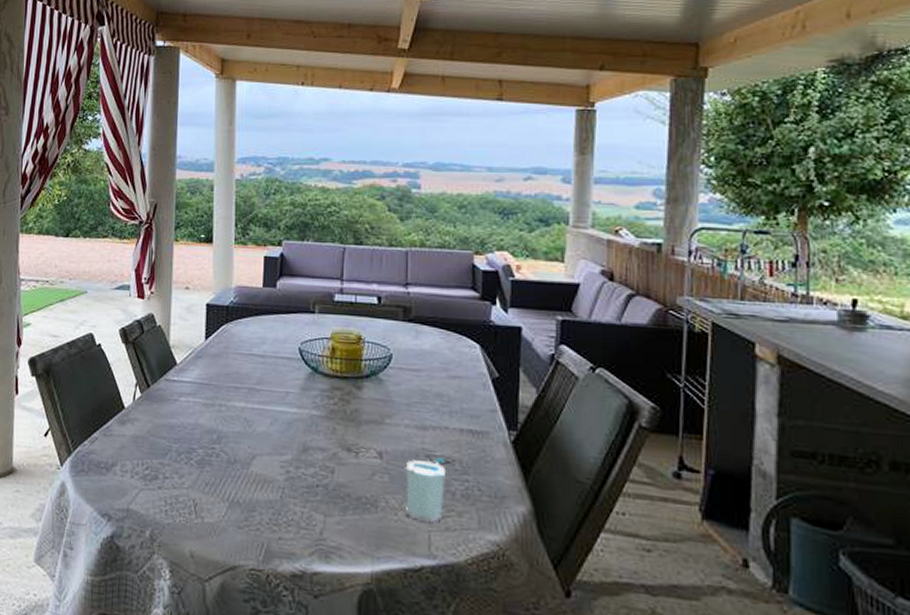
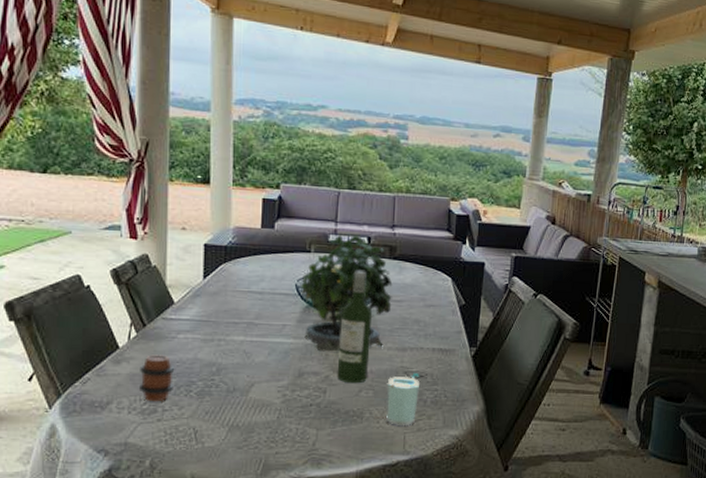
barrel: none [142,417,177,468] -> present [140,355,175,402]
potted plant: none [304,291,408,426] -> present [301,232,393,352]
wine bottle: none [346,334,386,465] -> present [337,271,373,384]

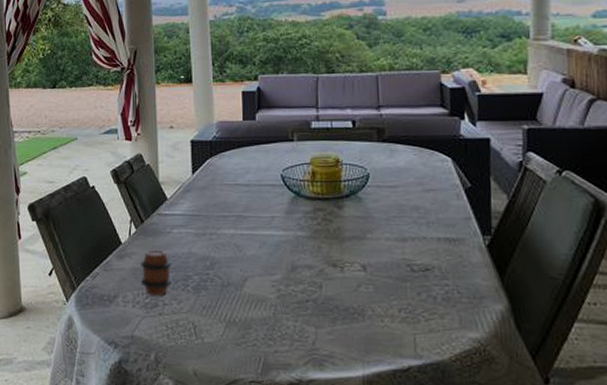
potted plant: present [301,232,393,352] -> none [286,117,386,244]
wine bottle: present [337,271,373,384] -> none [331,157,366,278]
cup: present [386,373,420,427] -> none [388,266,428,327]

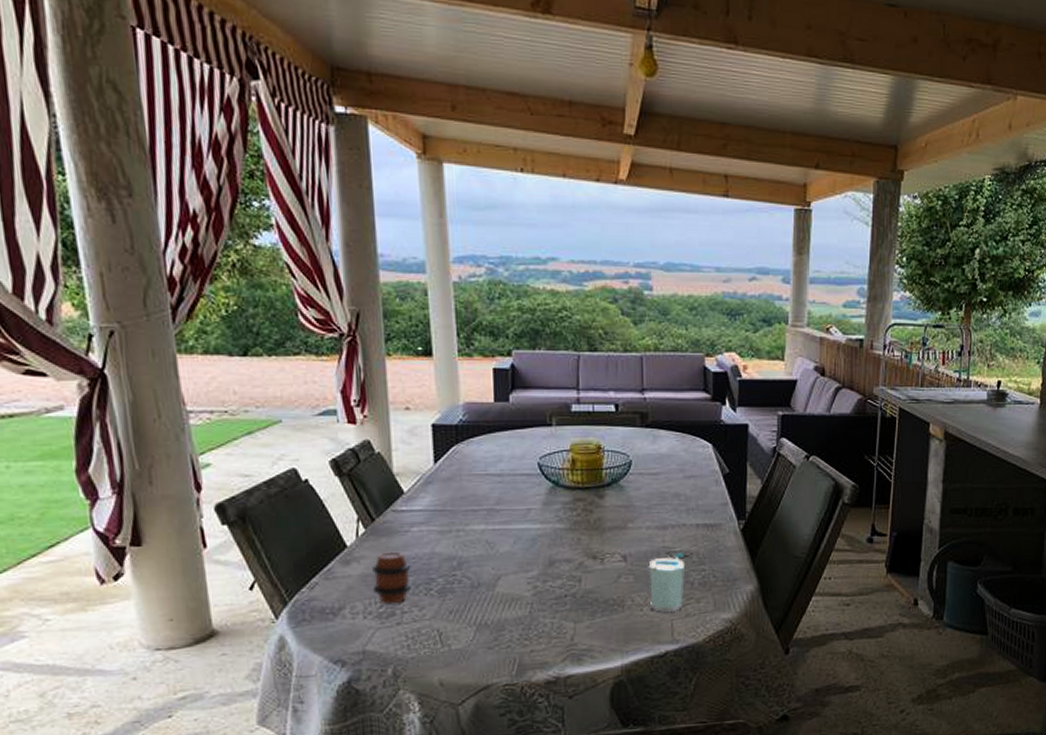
cup: none [388,266,428,327] -> present [648,553,686,613]

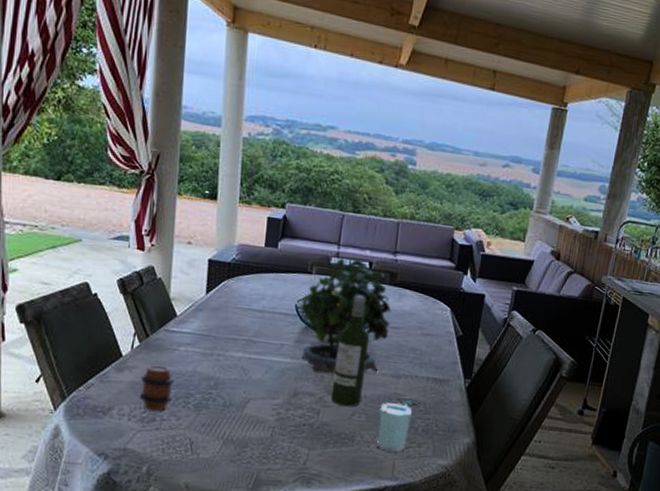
potted plant: none [544,399,647,536] -> present [300,255,392,375]
wine bottle: none [591,443,627,570] -> present [331,295,370,407]

